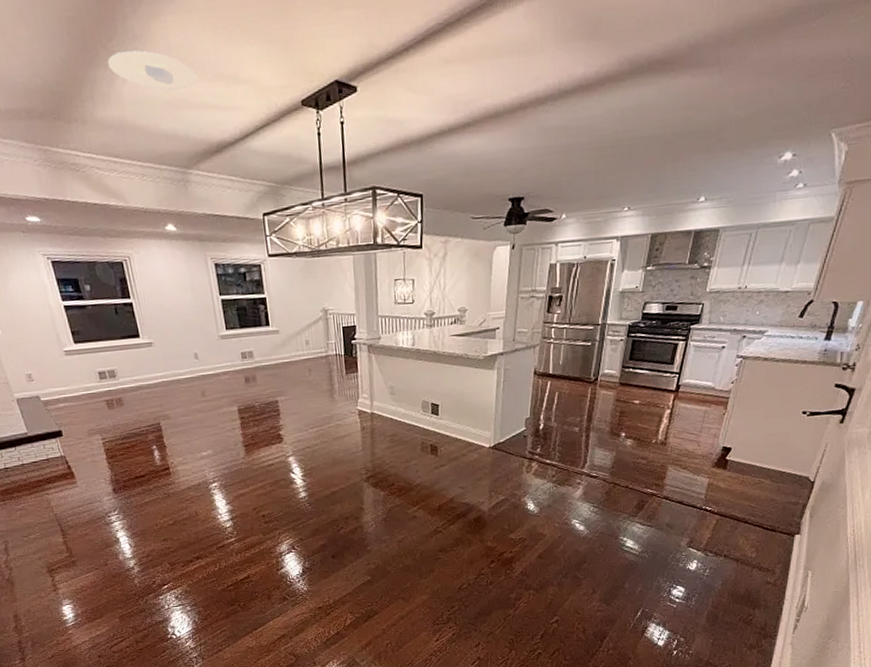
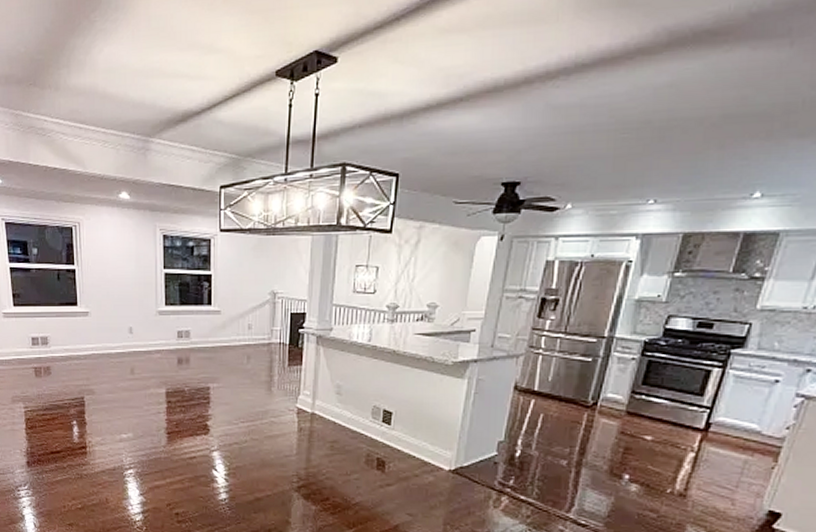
recessed light: present [108,50,199,90] -> none [89,20,173,59]

